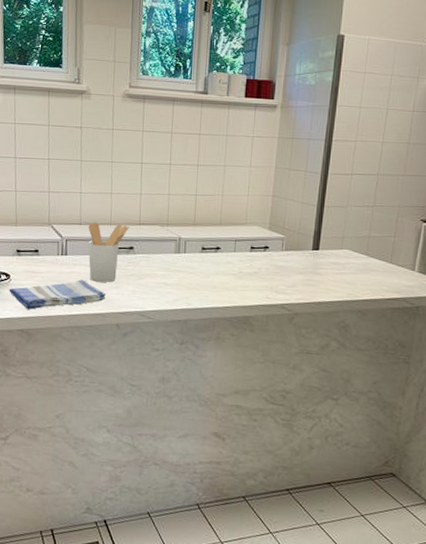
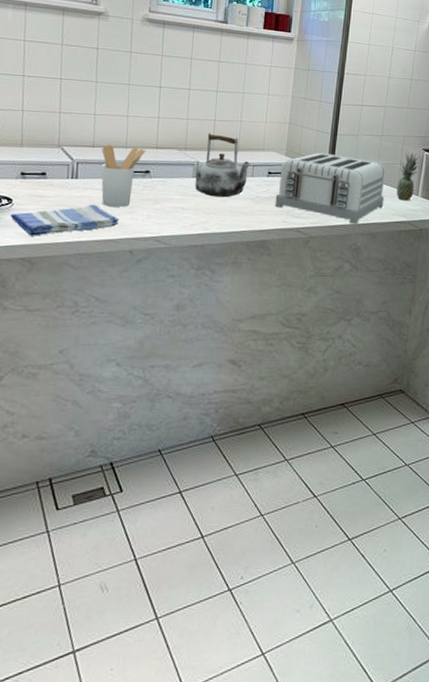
kettle: none [177,207,234,273] -> present [195,132,252,198]
toaster: none [258,225,377,301] -> present [275,152,385,224]
fruit: none [390,224,417,277] -> present [397,152,420,201]

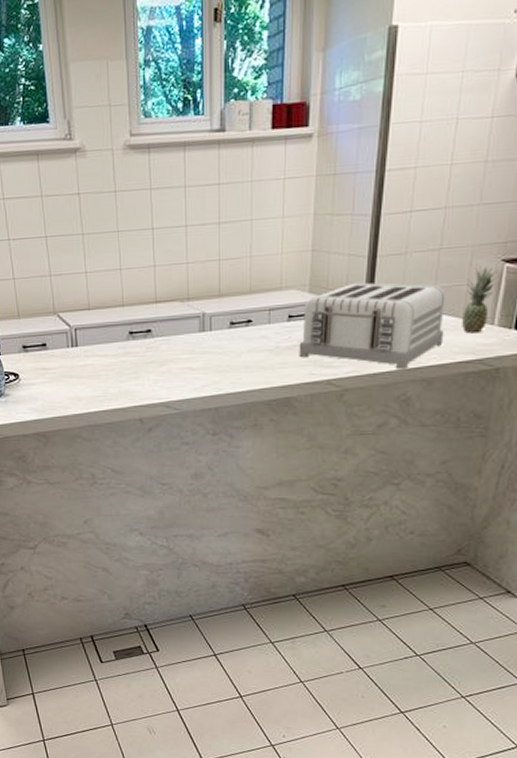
dish towel: present [10,204,119,236] -> none [19,372,125,410]
utensil holder: present [101,145,146,207] -> none [98,303,144,373]
kettle: present [195,132,252,198] -> none [202,275,268,352]

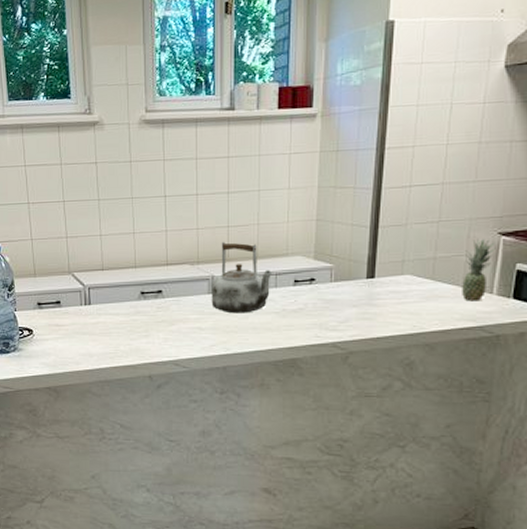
kettle: none [202,275,268,352] -> present [211,241,274,314]
toaster: present [299,282,445,370] -> none [304,250,445,334]

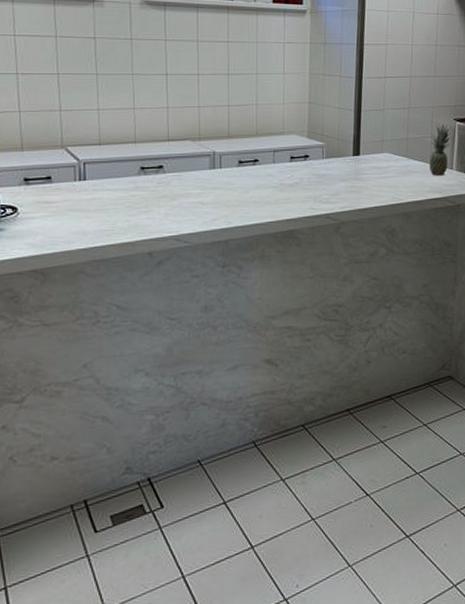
kettle: present [211,241,274,314] -> none [213,119,272,188]

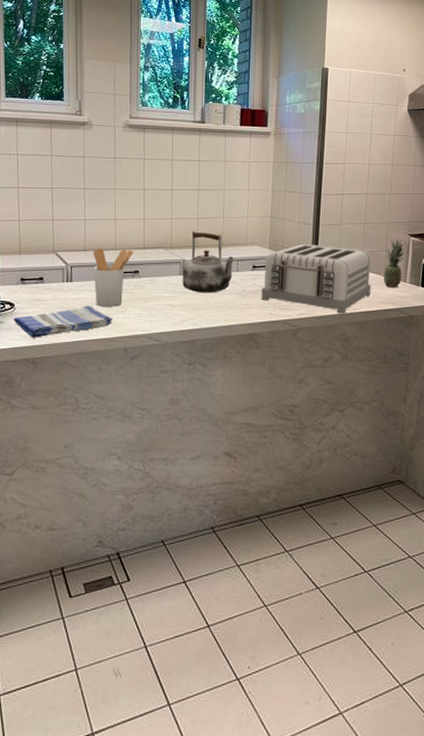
dish towel: none [16,206,134,246] -> present [13,305,112,338]
utensil holder: none [109,141,157,207] -> present [93,248,134,307]
kettle: none [213,119,272,188] -> present [182,230,236,293]
toaster: none [300,131,417,205] -> present [261,243,371,314]

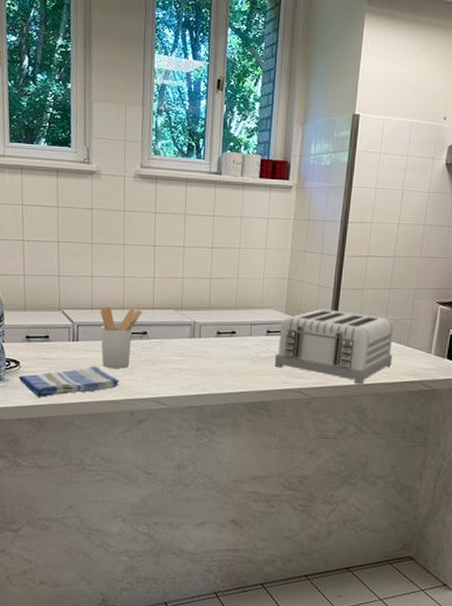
kettle: present [182,230,236,293] -> none [192,291,250,358]
fruit: present [384,239,406,288] -> none [407,306,434,359]

